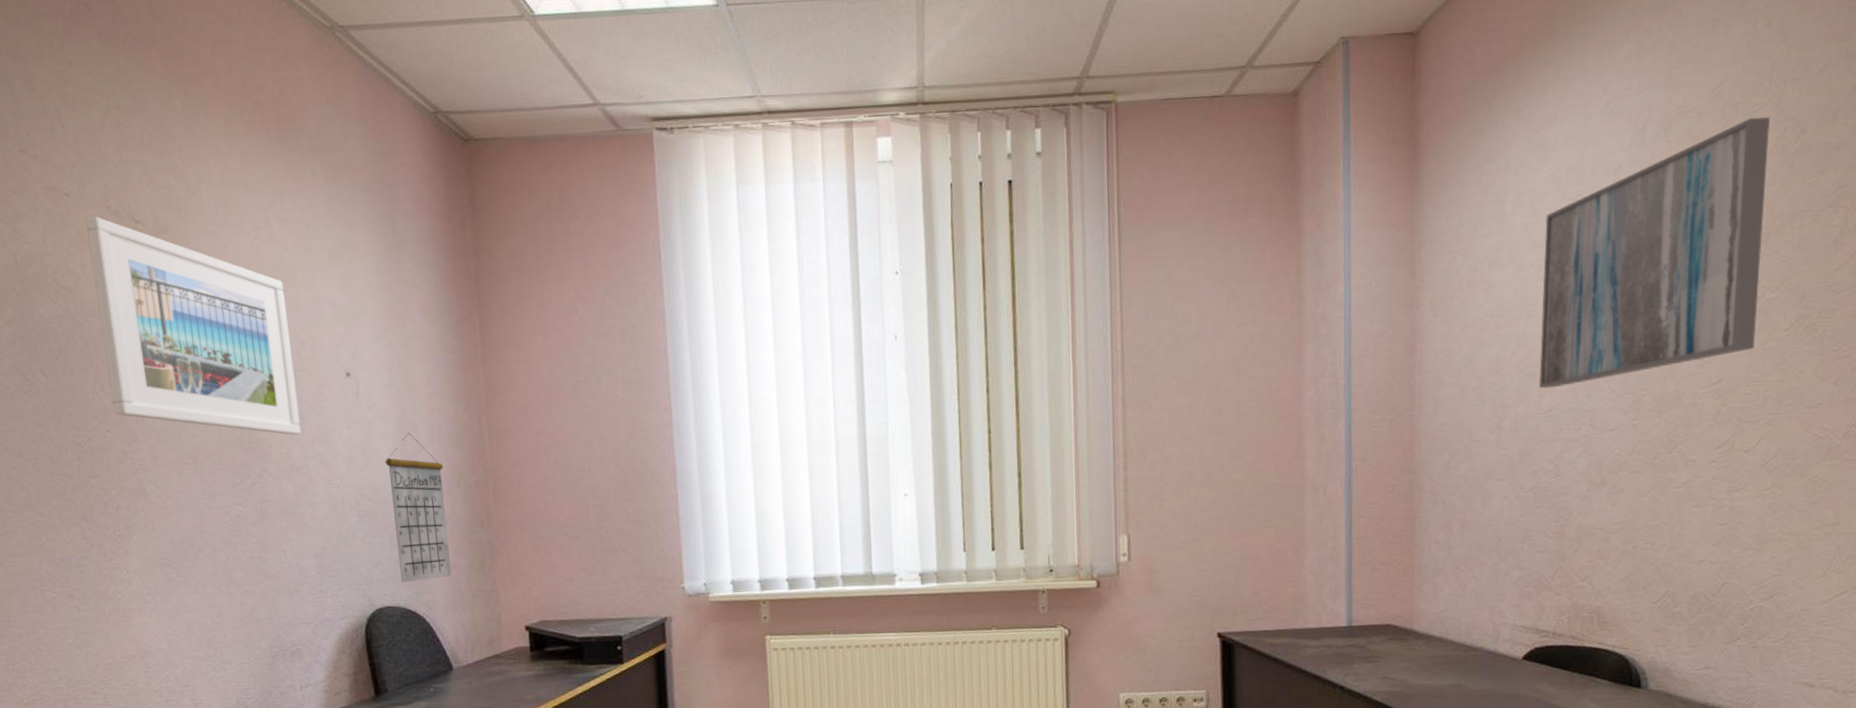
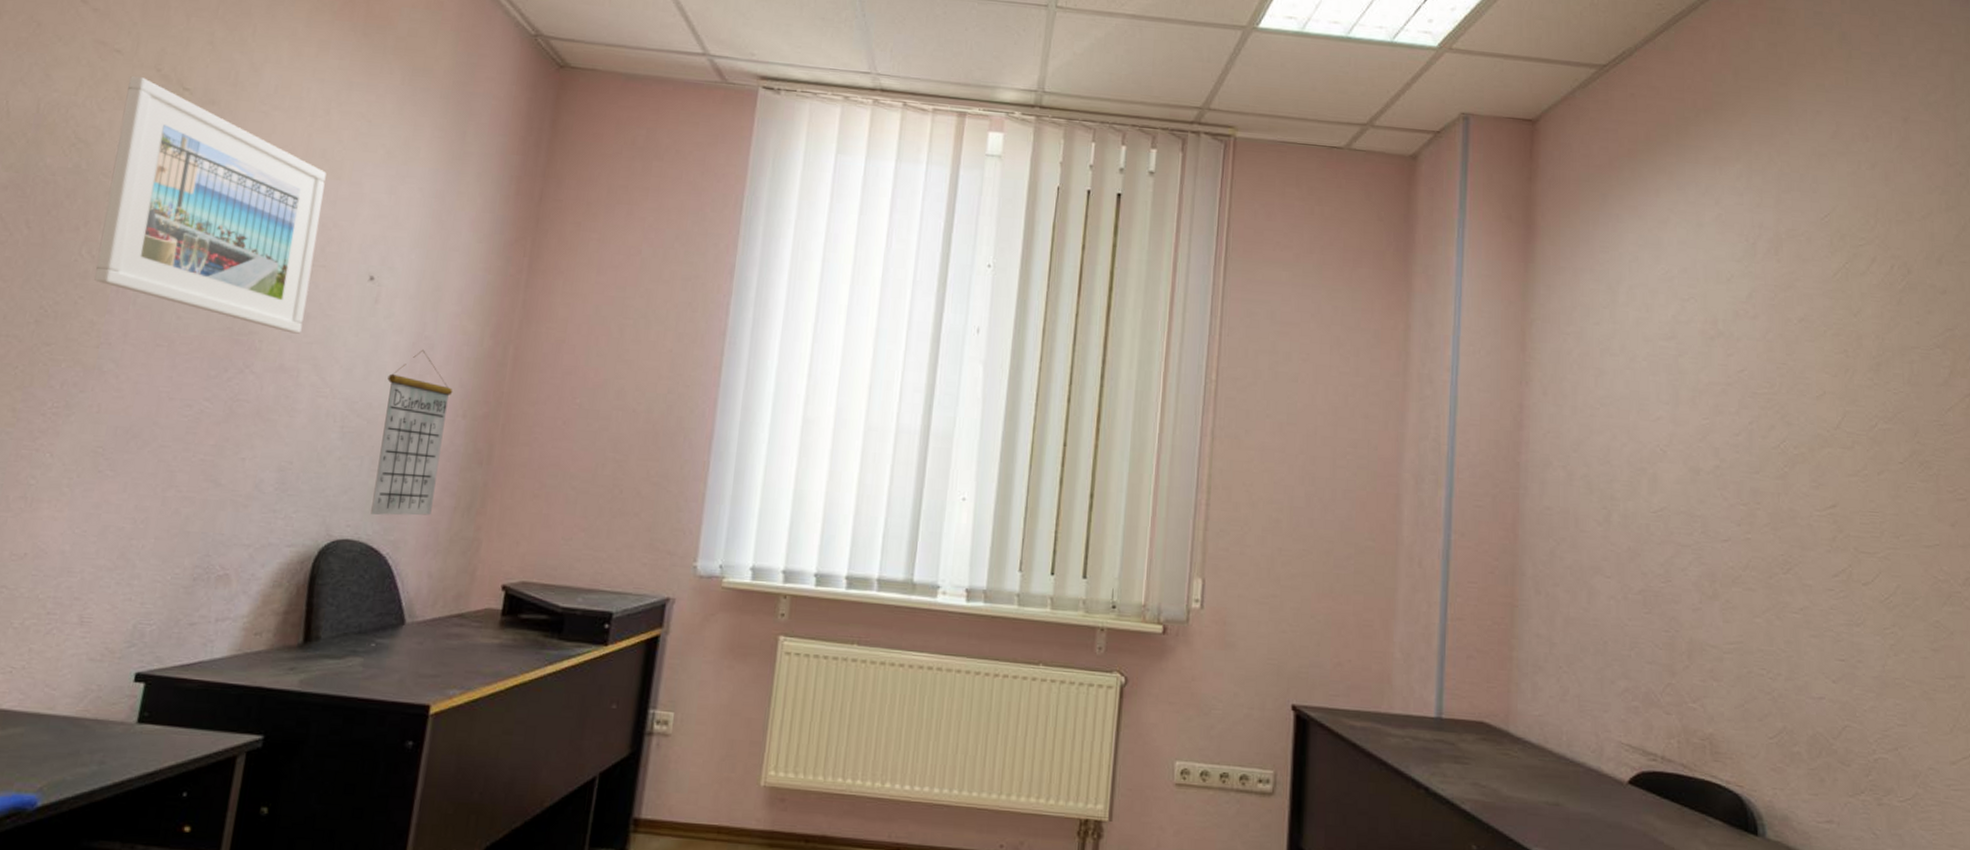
wall art: present [1539,116,1770,389] -> none [1650,250,1877,488]

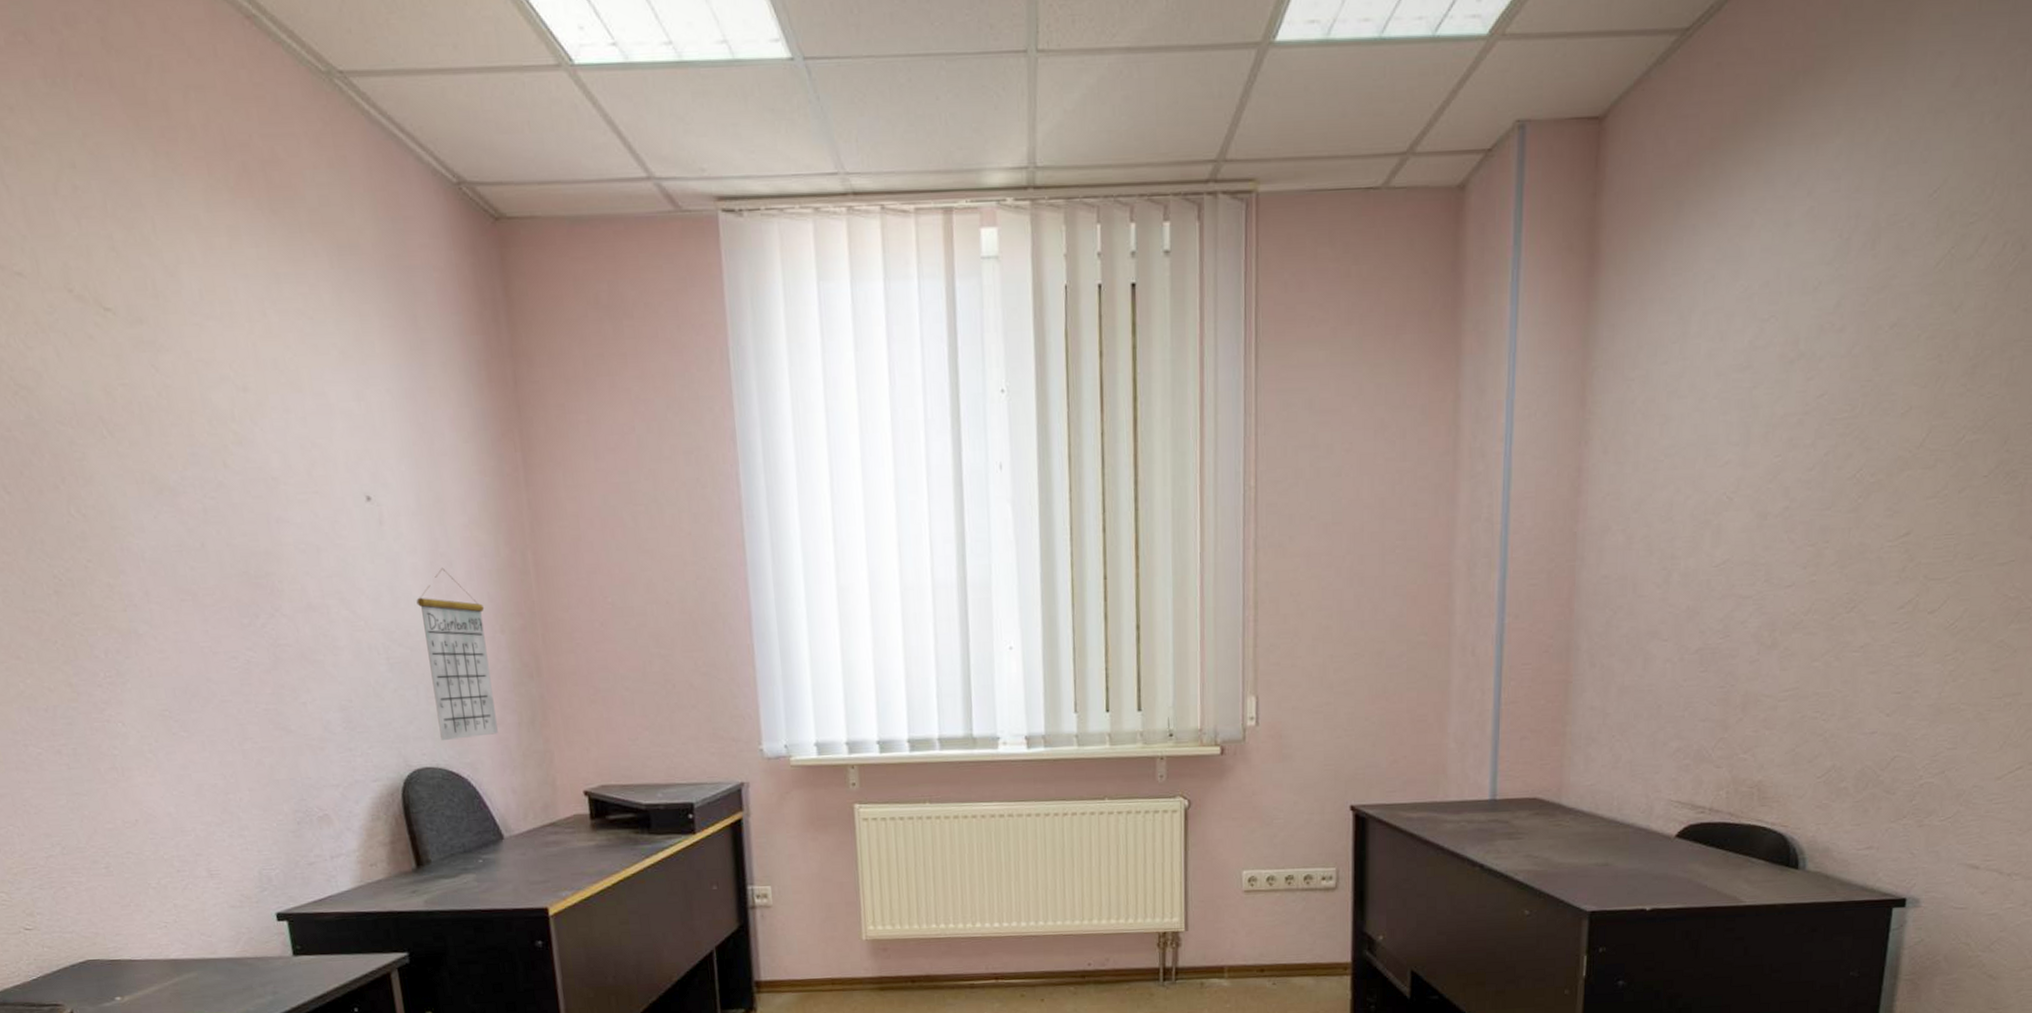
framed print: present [94,76,327,334] -> none [43,302,317,569]

